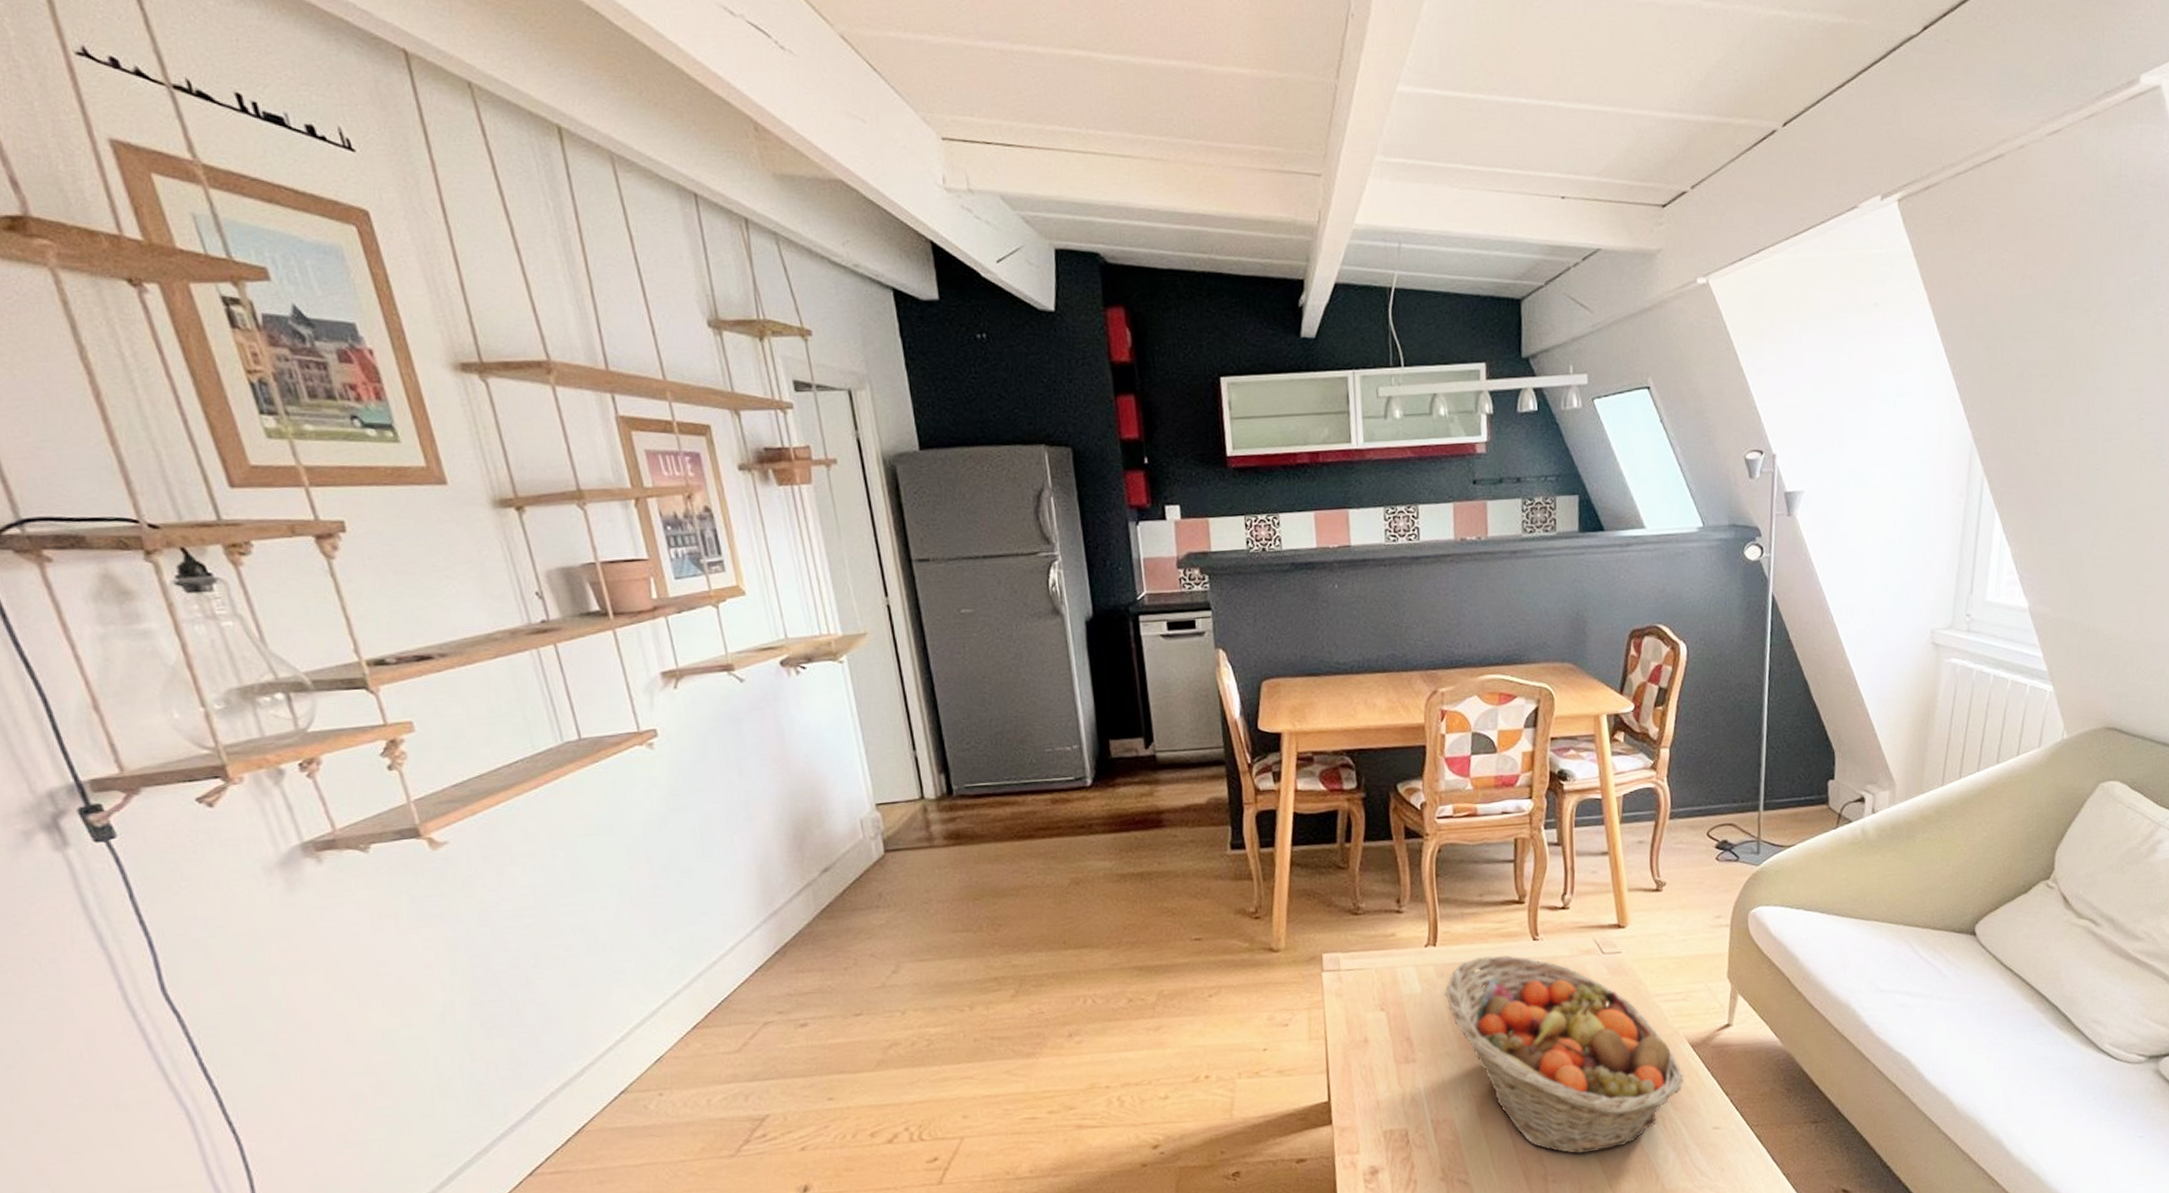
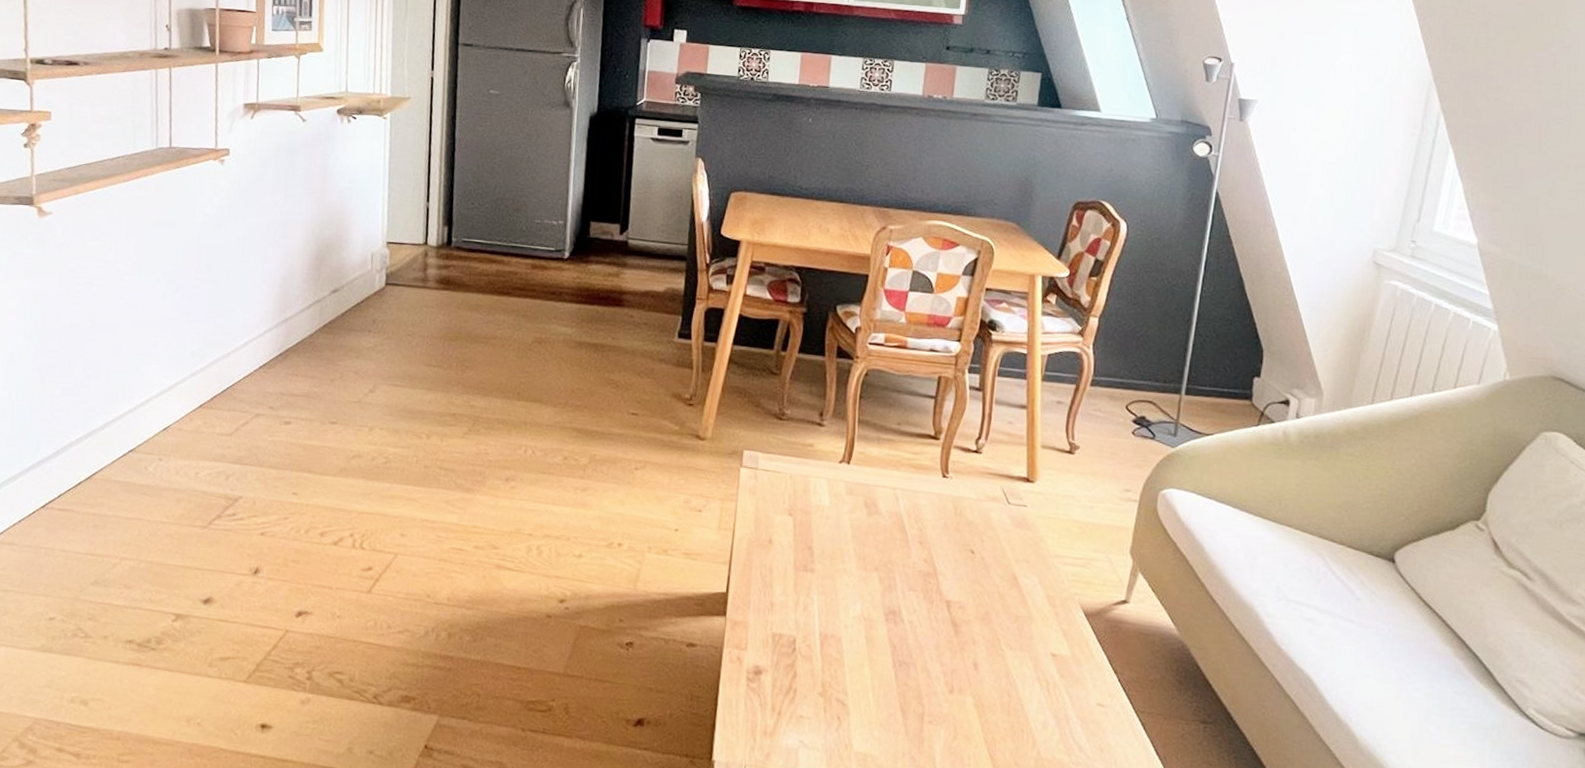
fruit basket: present [1444,955,1684,1155] -> none [850,483,1074,703]

